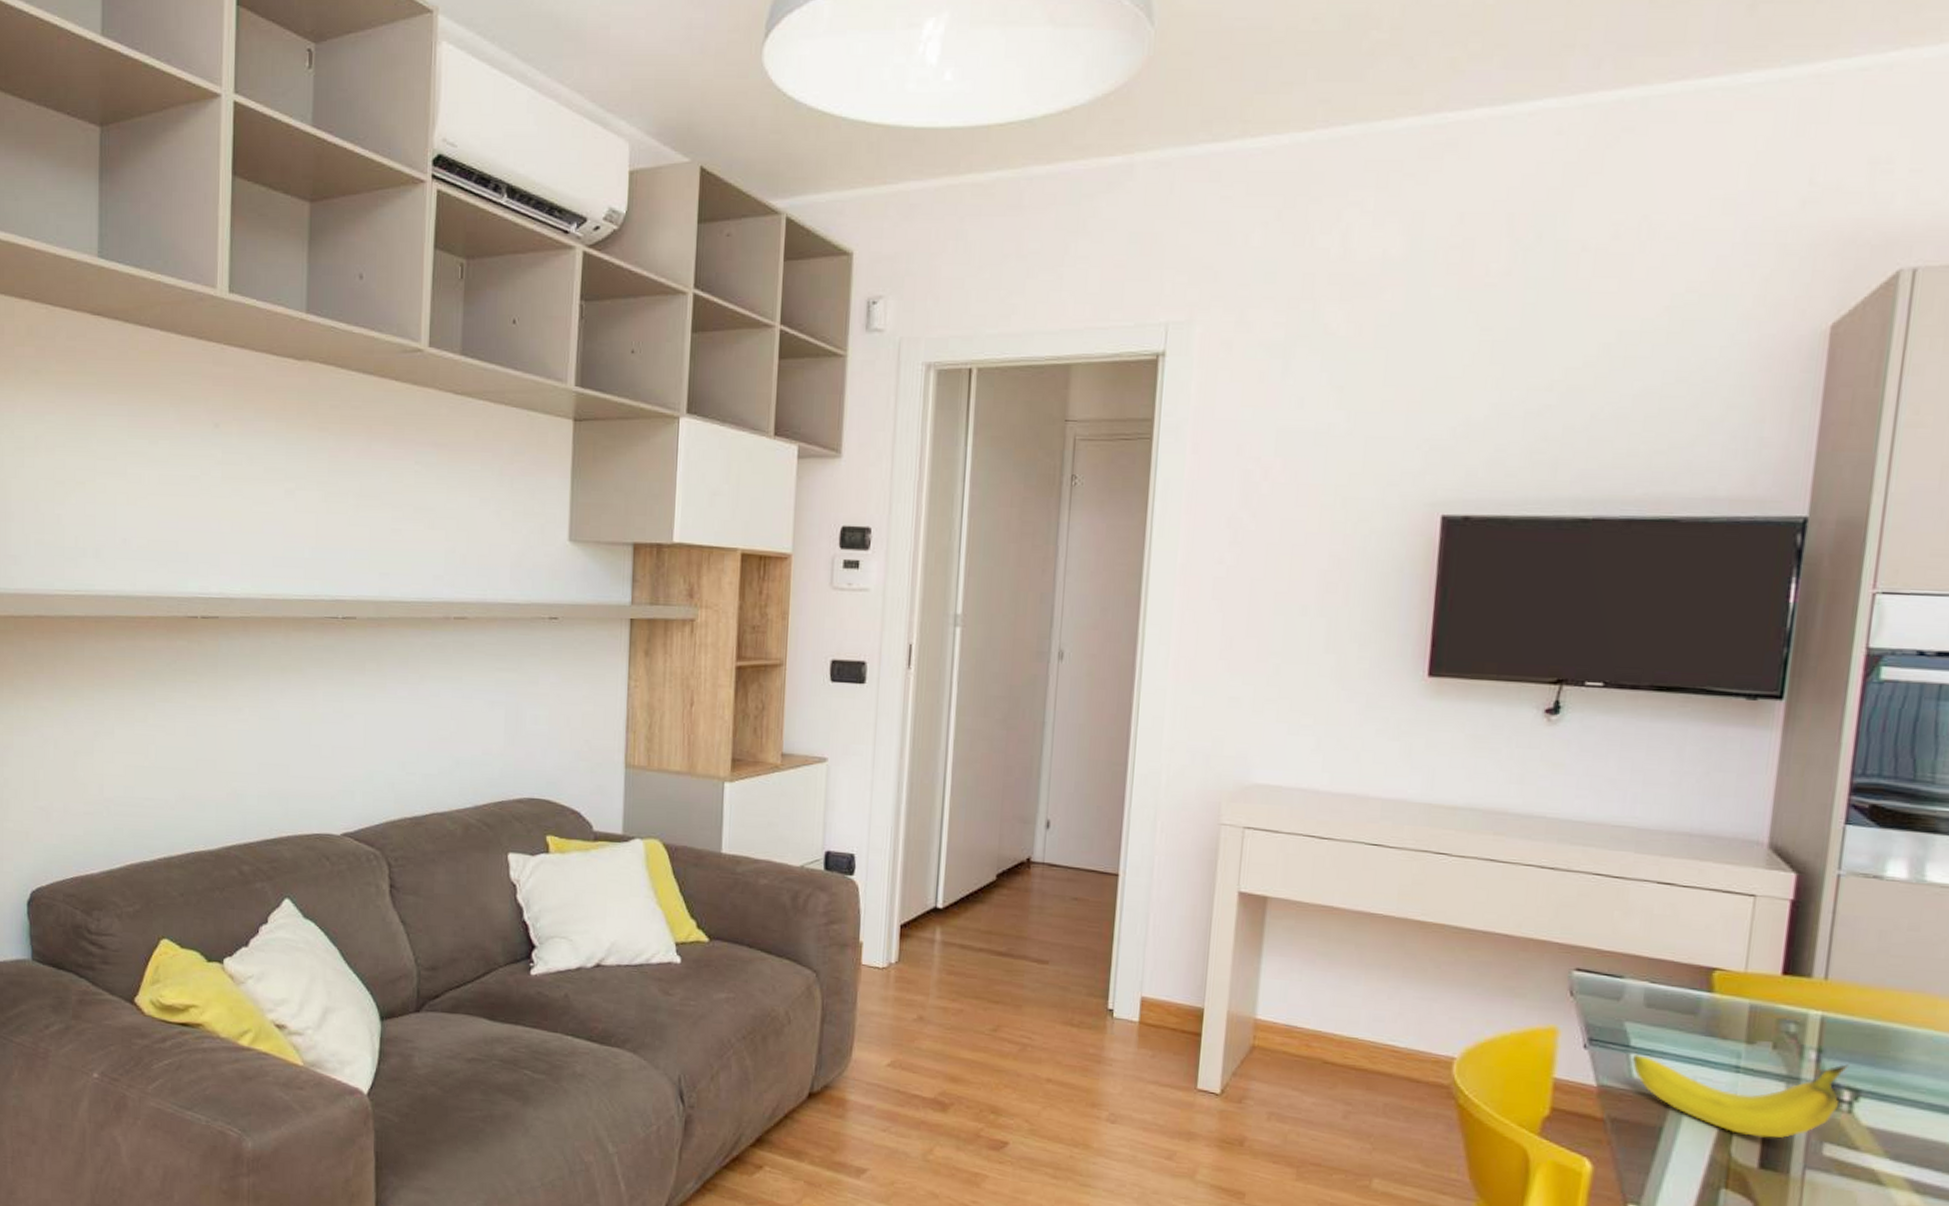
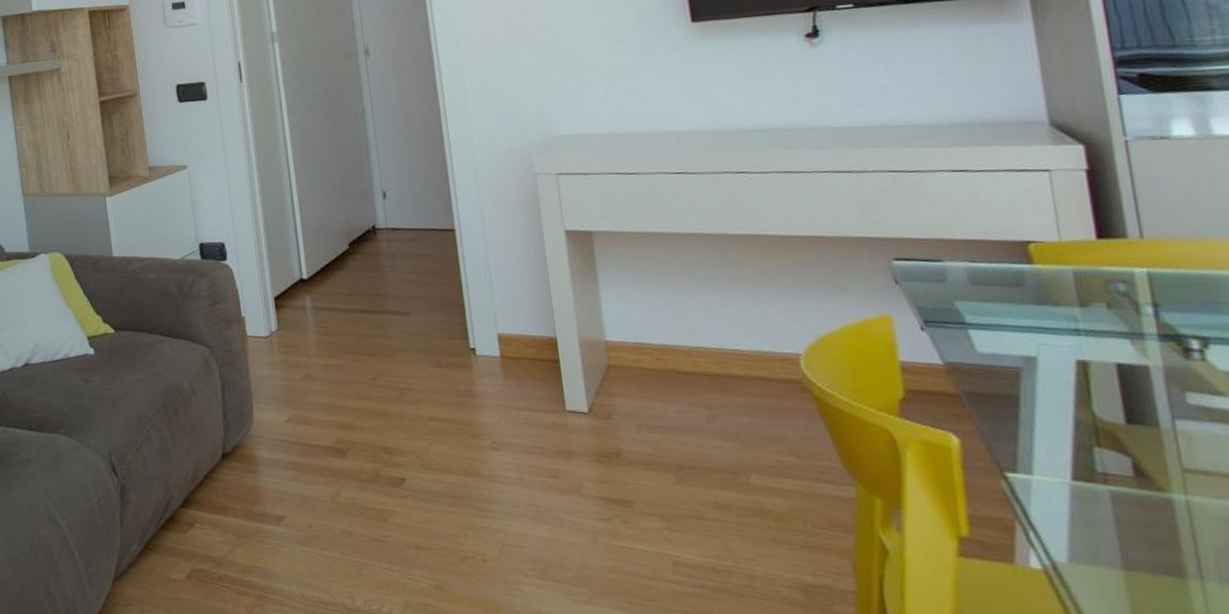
fruit: present [1631,1054,1850,1138] -> none [971,314,1190,394]

